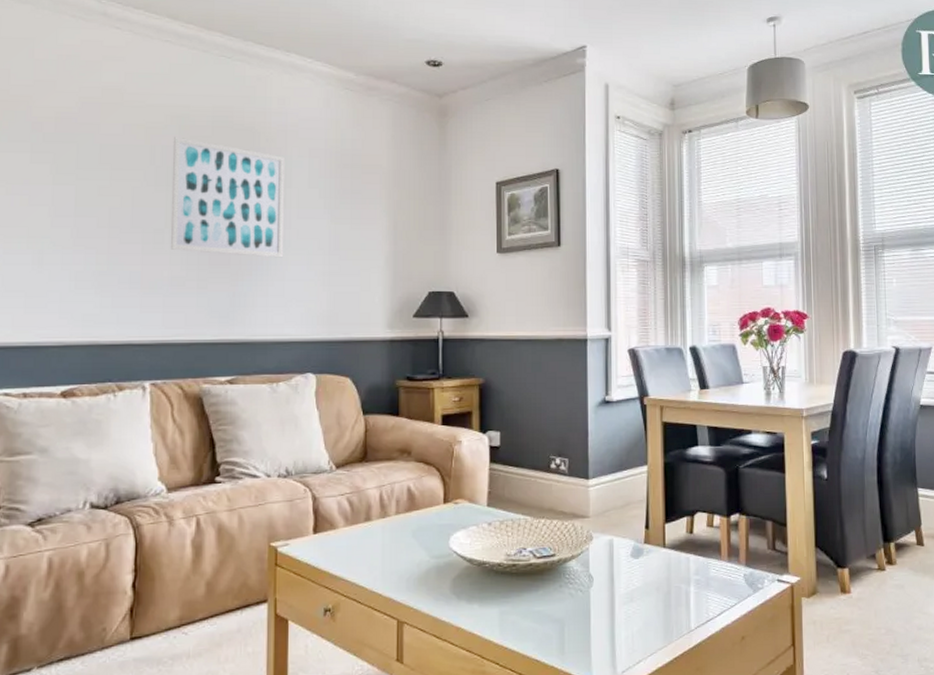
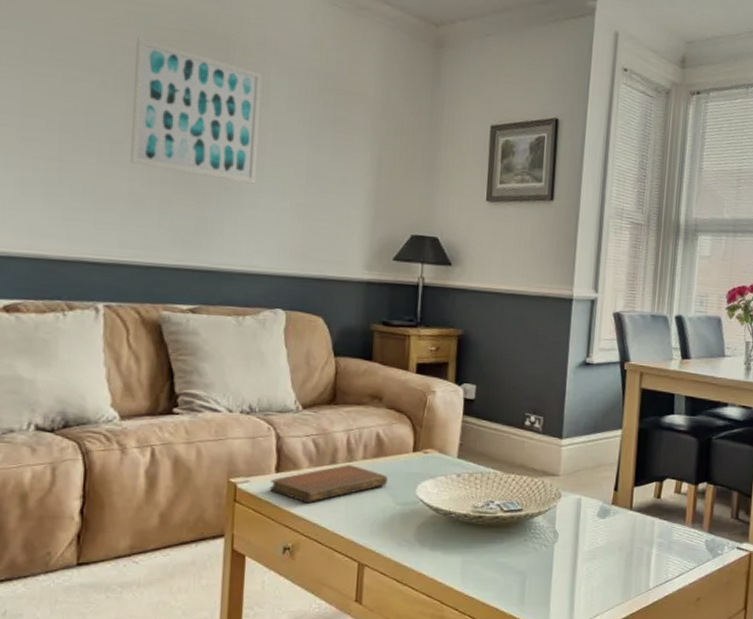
notebook: none [308,521,421,563] -> present [269,465,388,504]

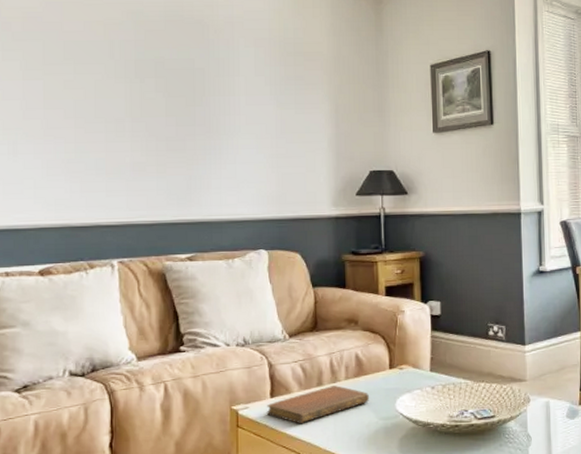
wall art: present [131,37,263,184] -> none [130,31,235,143]

